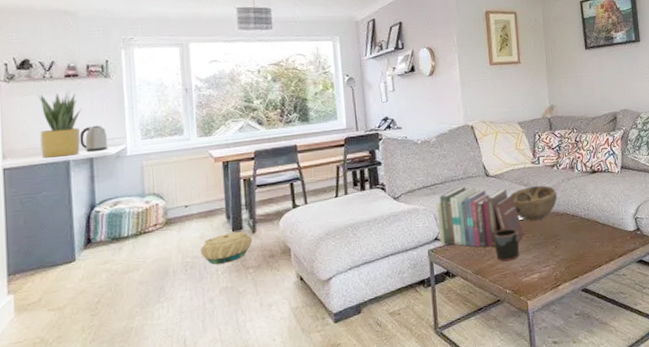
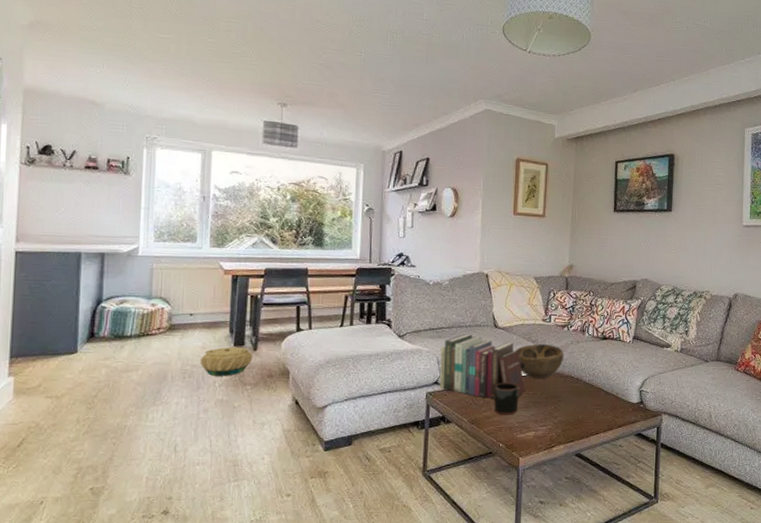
planter: present [38,90,82,158] -> none [54,182,99,248]
kettle: present [79,125,107,152] -> none [93,221,120,247]

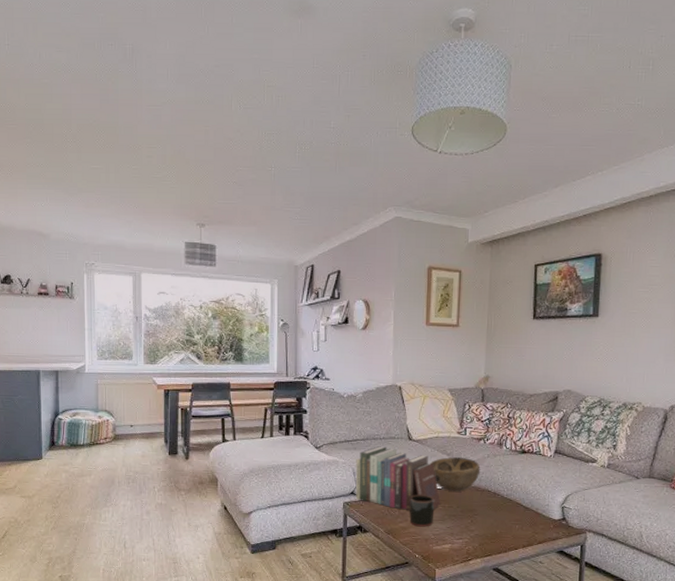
basket: present [201,346,253,376] -> none [142,455,186,482]

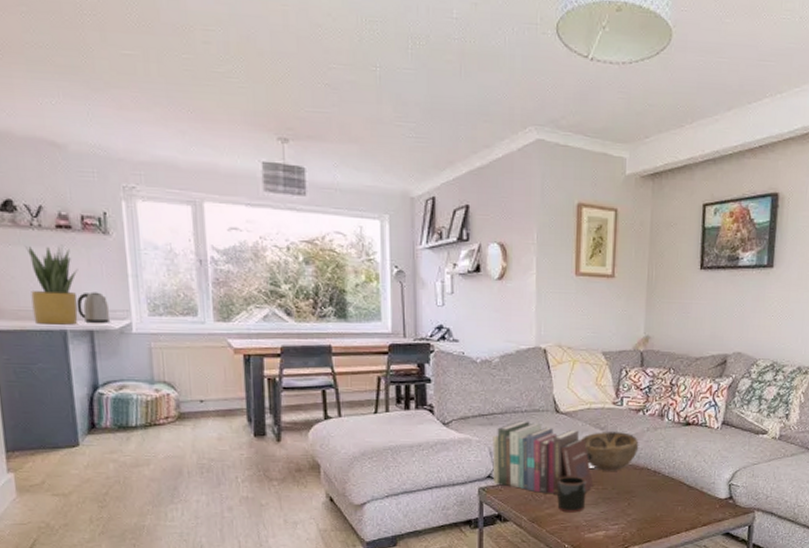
planter: none [17,307,51,367] -> present [26,245,78,325]
kettle: none [48,341,70,365] -> present [76,292,109,323]

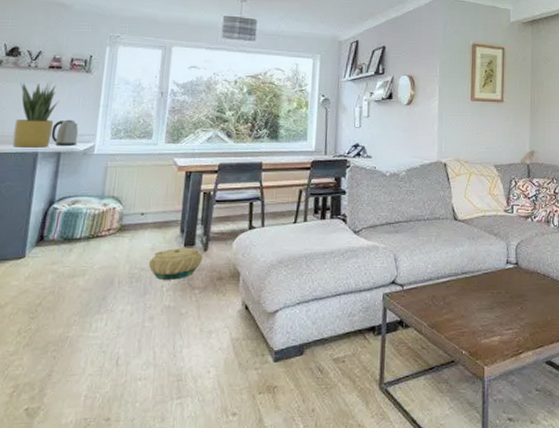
basket: none [218,437,277,471] -> present [149,247,204,280]
books: present [492,421,594,494] -> none [397,228,489,299]
mug: present [557,476,587,513] -> none [455,281,482,318]
decorative bowl: present [581,431,639,471] -> none [477,236,529,275]

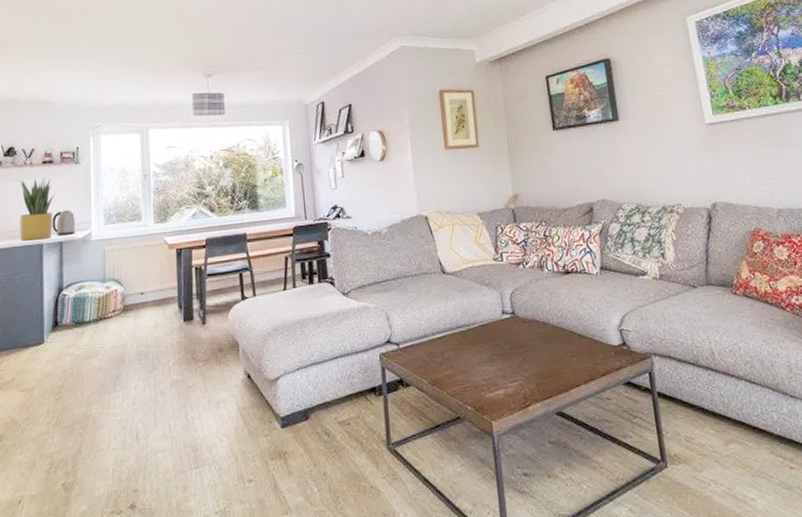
basket: present [149,247,204,280] -> none [154,322,203,355]

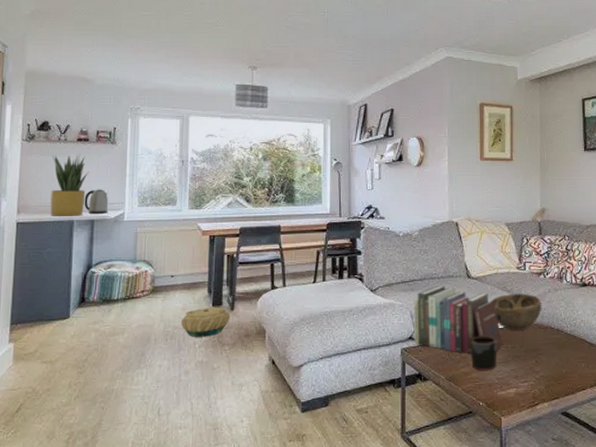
basket: none [154,322,203,355] -> present [182,306,231,337]
books: none [388,284,487,355] -> present [413,286,503,354]
mug: none [452,334,482,373] -> present [471,336,497,371]
decorative bowl: none [469,286,525,327] -> present [491,293,542,330]

